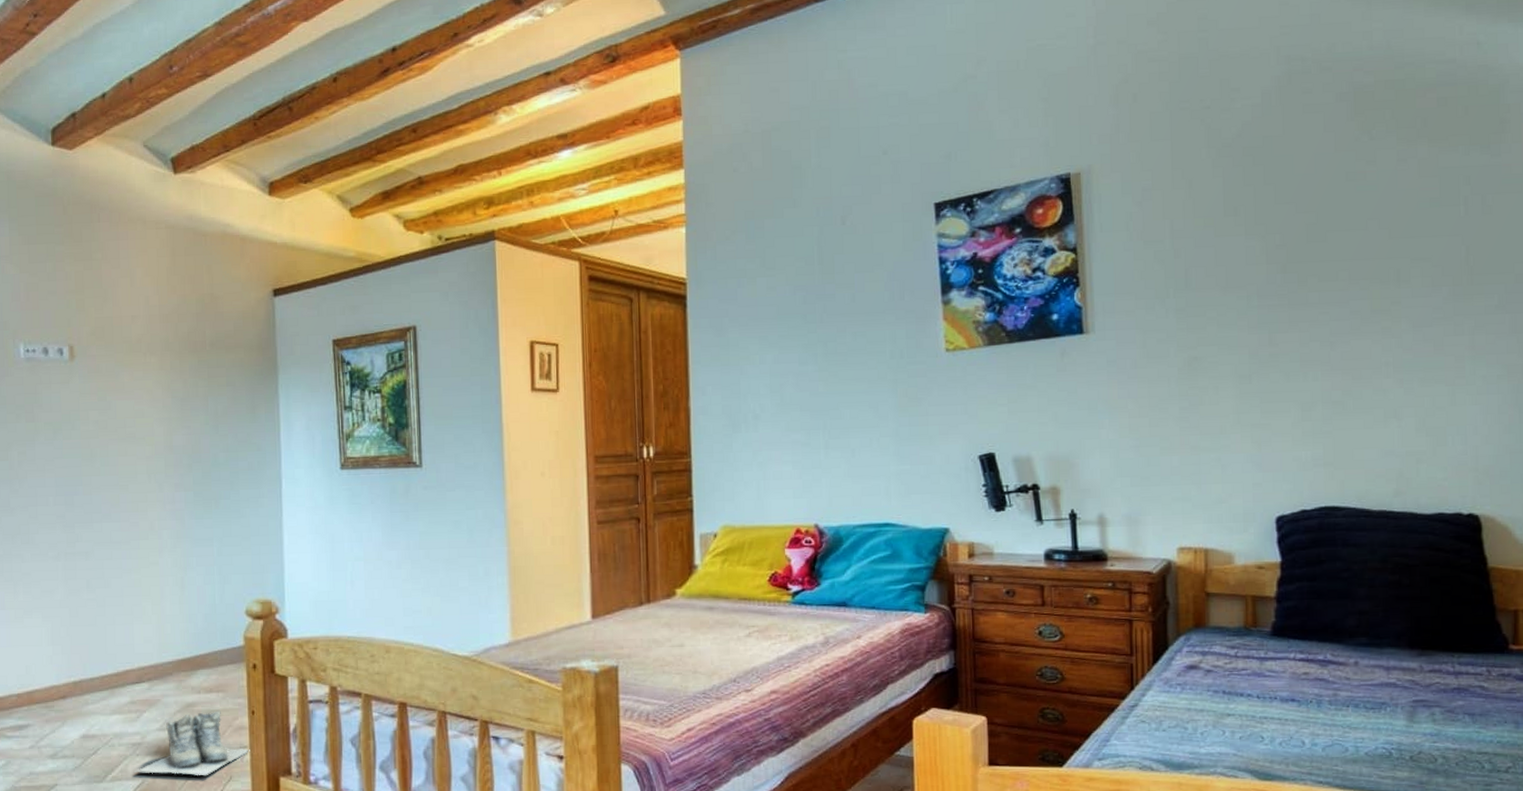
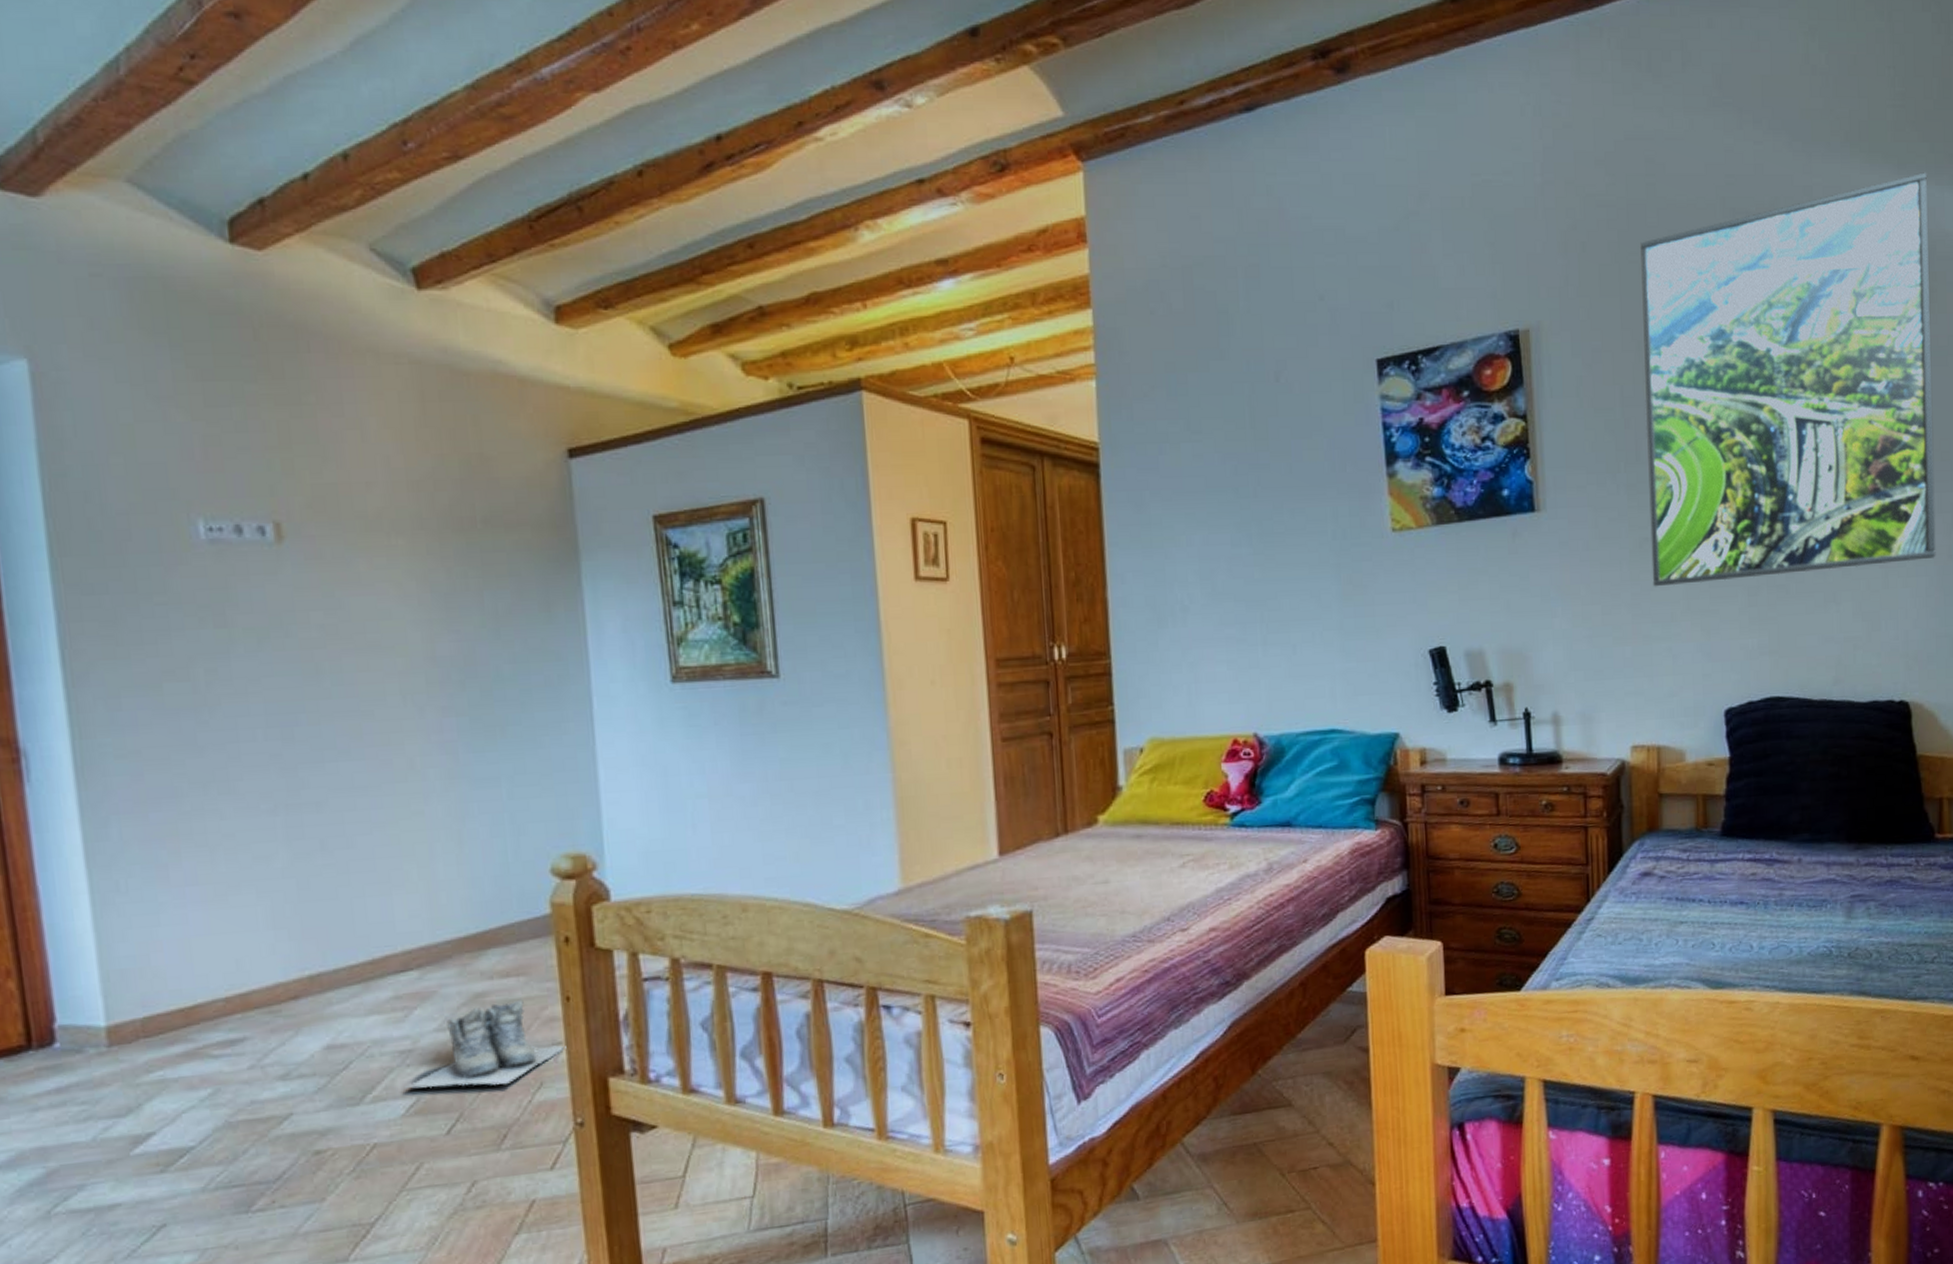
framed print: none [1192,11,1510,402] -> present [1640,172,1936,587]

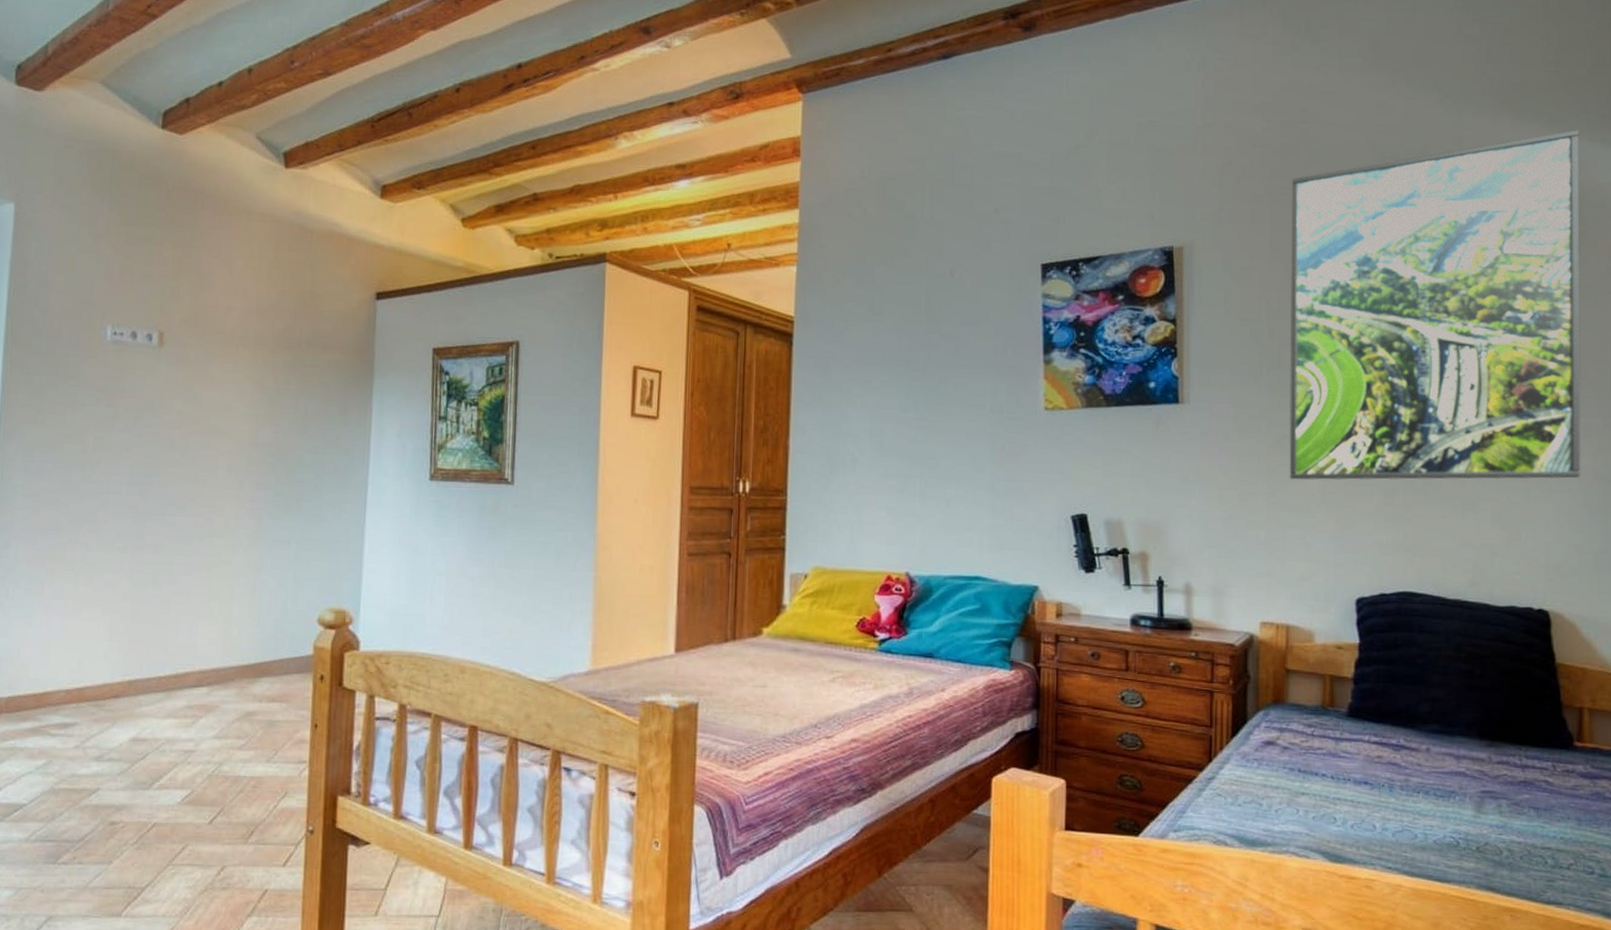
boots: present [405,999,567,1089] -> none [184,721,309,790]

